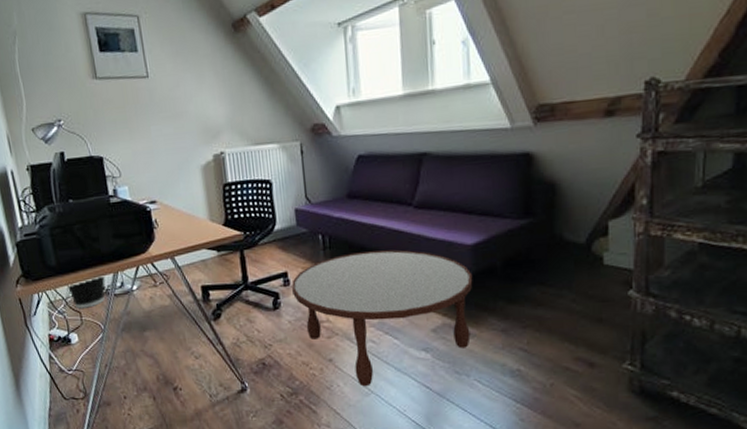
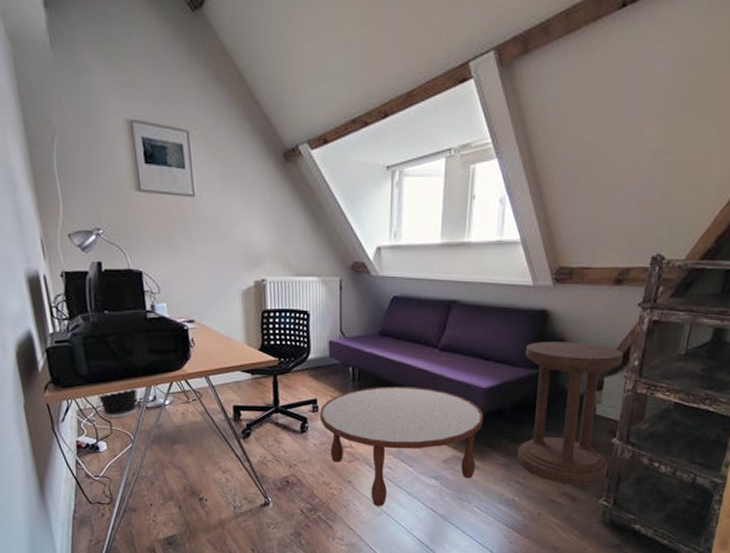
side table: none [511,184,629,348] -> present [517,341,624,485]

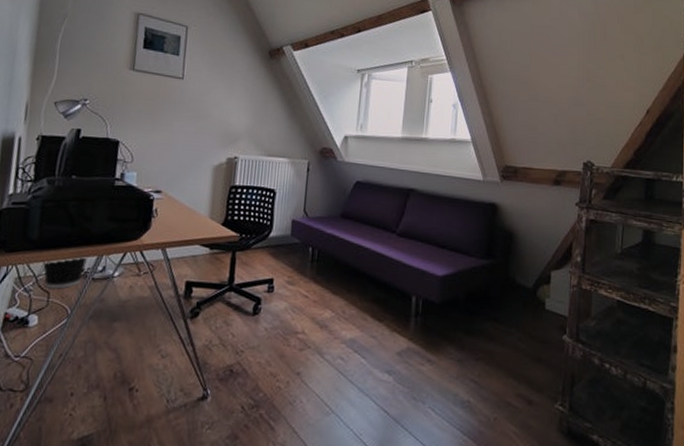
coffee table: present [320,386,484,507] -> none [274,269,439,405]
side table: present [517,341,624,485] -> none [472,233,567,386]

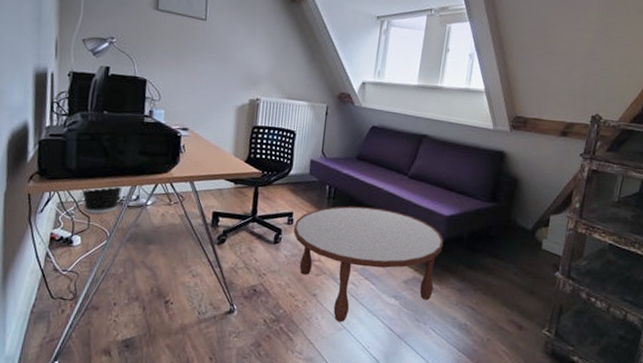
coffee table: none [274,269,439,405] -> present [294,206,444,323]

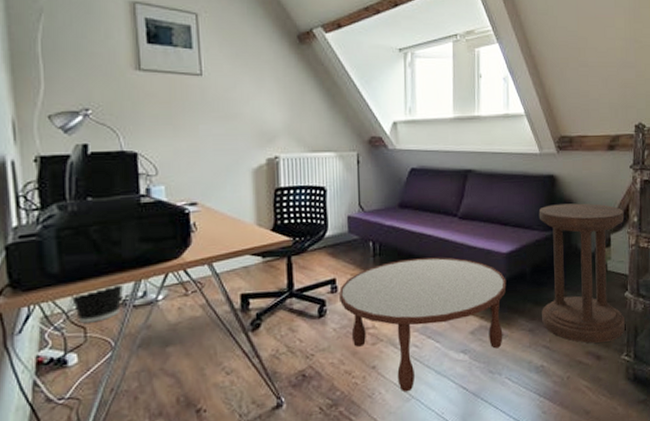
side table: none [471,178,567,315] -> present [538,203,626,343]

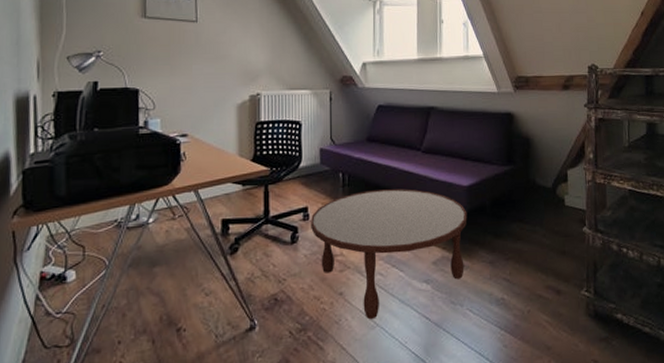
wastebasket: present [70,282,124,323] -> none [73,206,121,243]
side table: present [538,203,626,343] -> none [497,139,585,278]

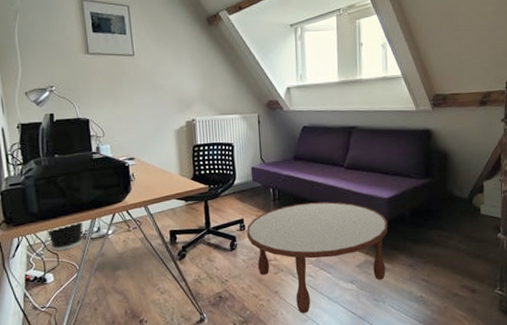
wastebasket: none [73,206,121,243] -> present [46,220,84,251]

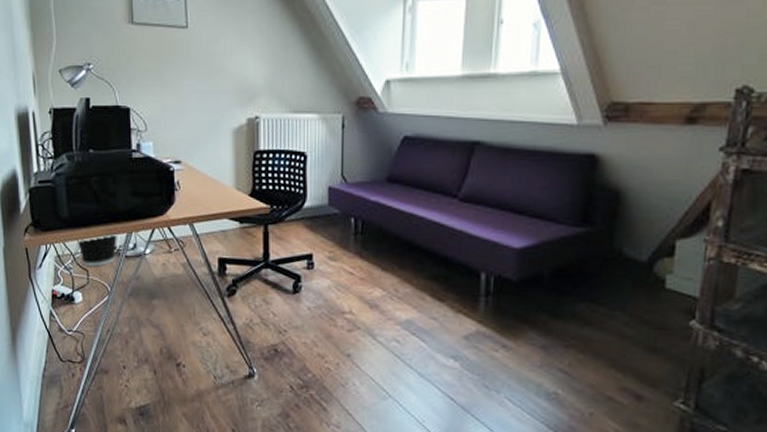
coffee table: present [247,201,388,314] -> none [316,242,516,390]

